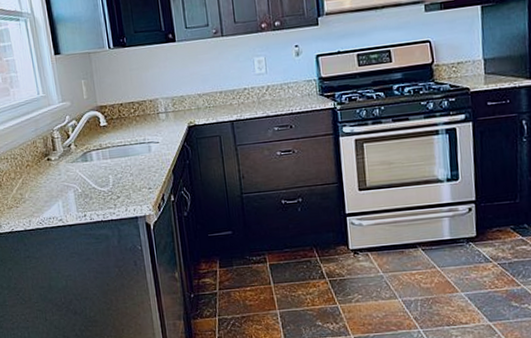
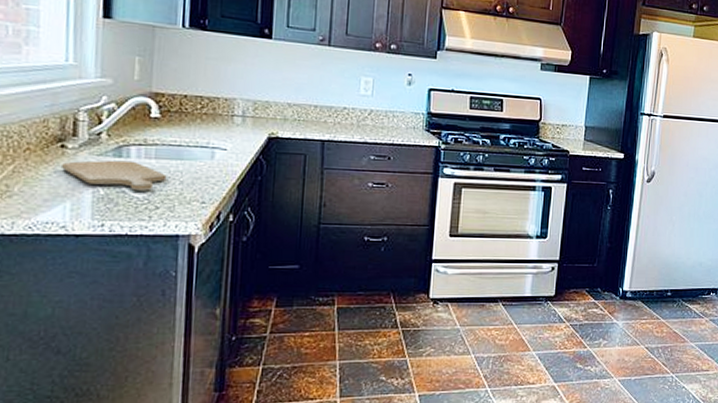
chopping board: none [51,163,121,186] -> present [62,160,167,191]

